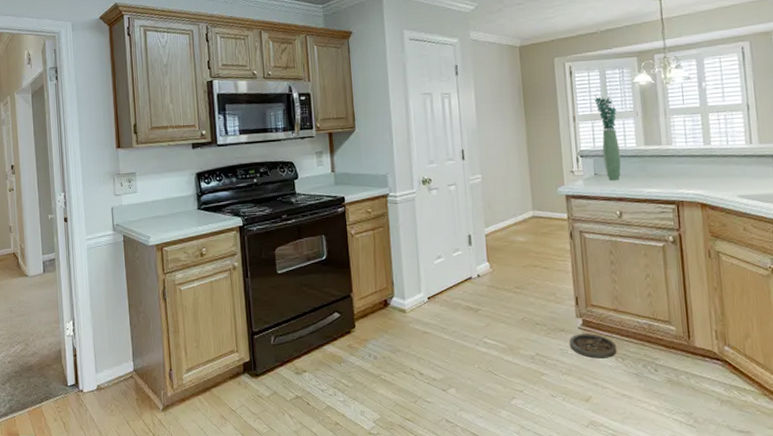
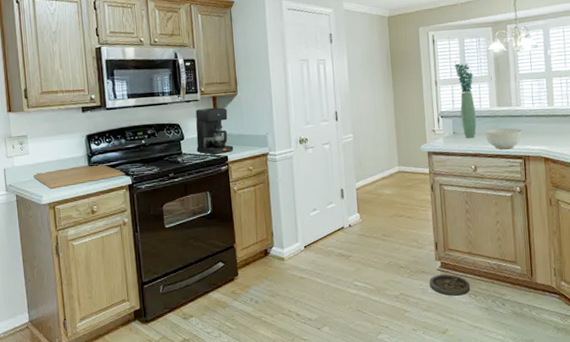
chopping board: none [140,203,236,229] -> present [32,163,125,189]
coffee maker: none [310,144,351,195] -> present [195,107,234,155]
bowl: none [631,169,675,194] -> present [485,128,523,150]

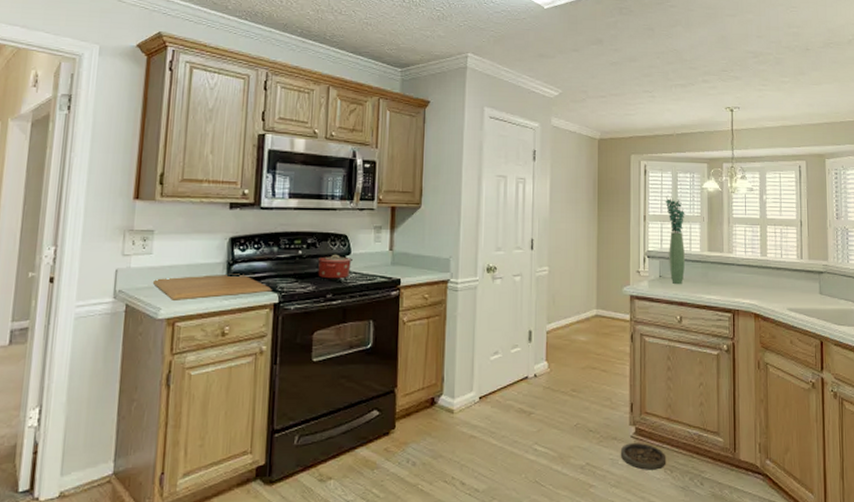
casserole: none [158,140,186,162] -> present [317,254,352,279]
coffee maker: present [195,107,234,155] -> none [364,219,409,276]
bowl: present [485,128,523,150] -> none [693,276,734,301]

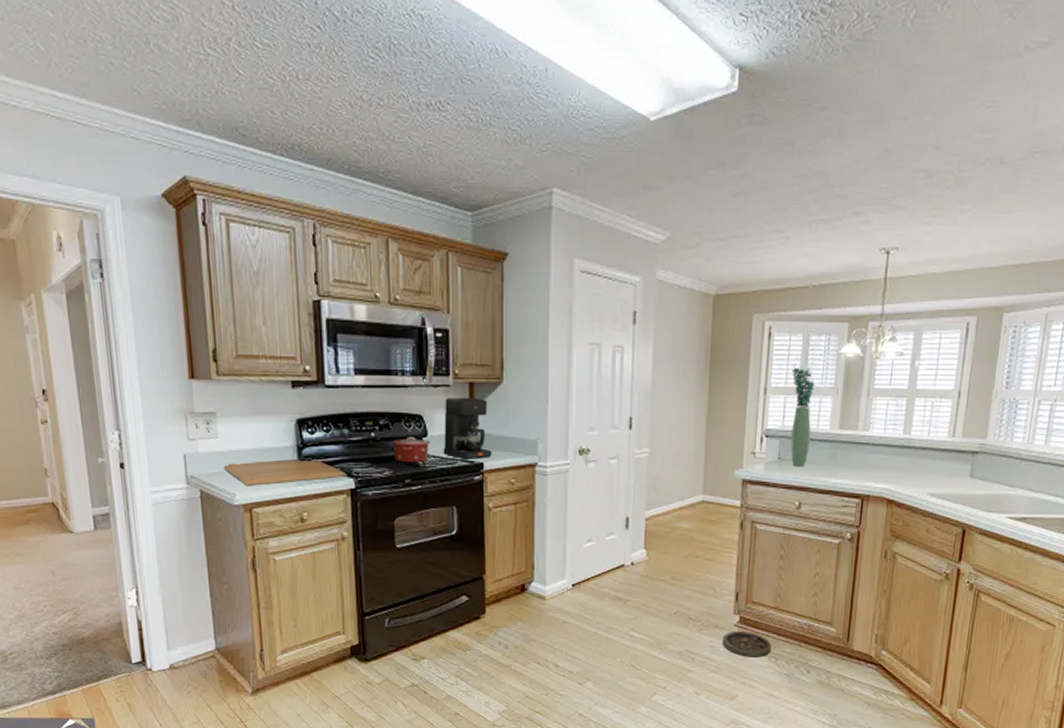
coffee maker: none [364,219,409,276] -> present [443,397,492,459]

